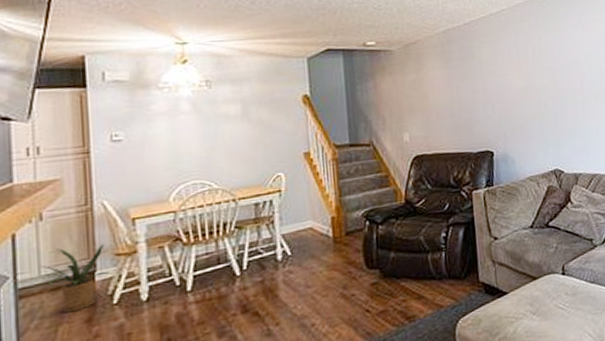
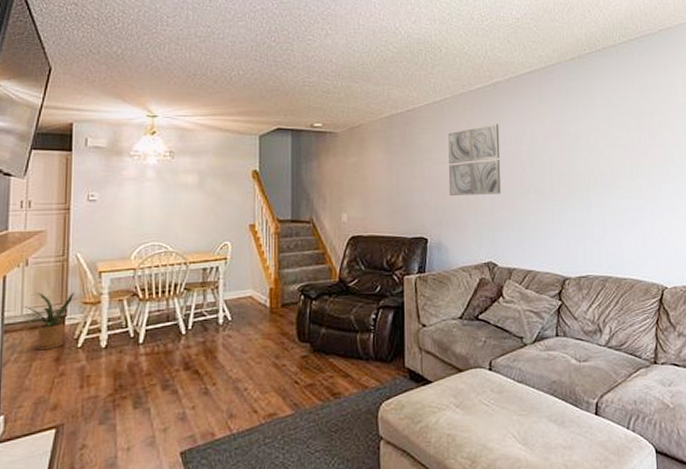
wall art: none [507,33,562,107] -> present [448,124,501,196]

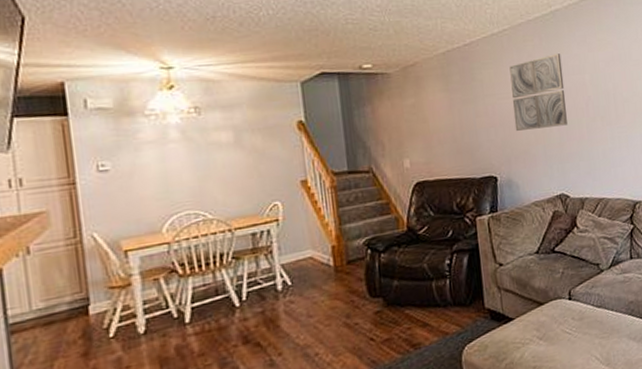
house plant: present [22,291,78,351] -> none [30,276,104,348]

